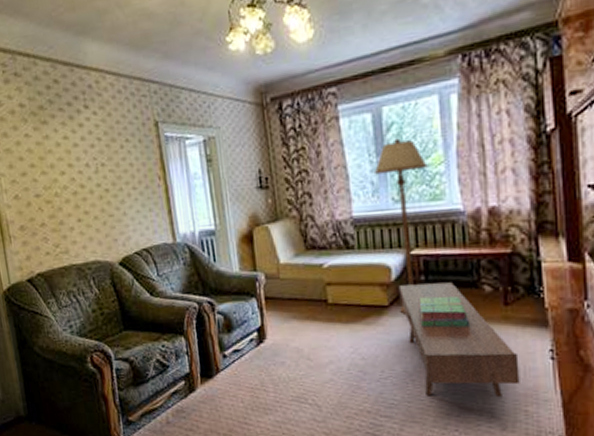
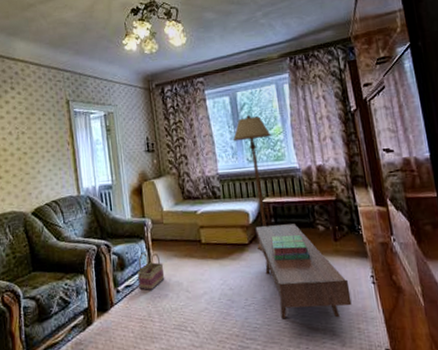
basket: none [246,313,281,358] -> present [136,252,165,291]

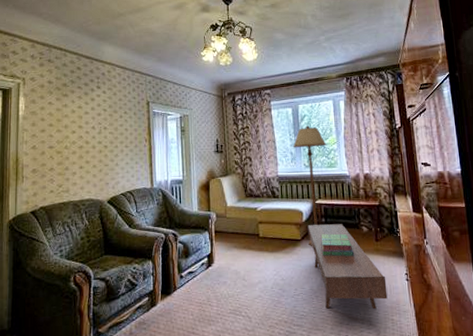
basket: present [136,252,165,291] -> none [199,243,225,278]

